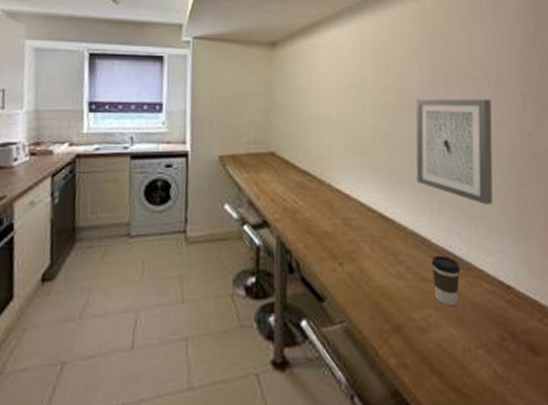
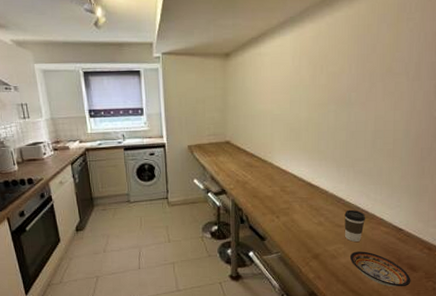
wall art: present [415,98,494,204] -> none [338,91,408,174]
bowl: none [446,321,535,382] -> present [350,251,411,287]

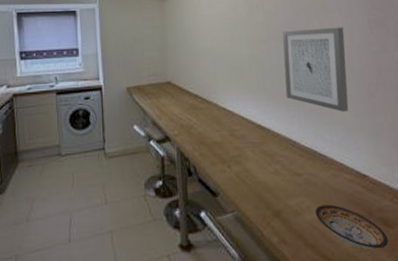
wall art: none [338,91,408,174] -> present [282,27,349,112]
coffee cup: present [344,209,366,242] -> none [301,154,326,193]

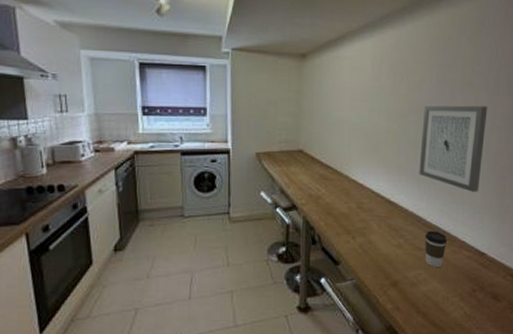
coffee cup: none [301,154,326,193] -> present [425,231,448,267]
bowl: present [315,204,389,249] -> none [431,278,495,320]

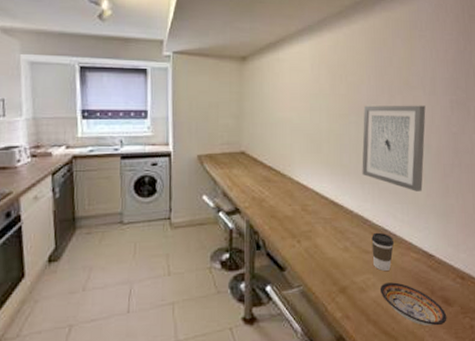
bowl: none [431,278,495,320] -> present [380,282,447,326]

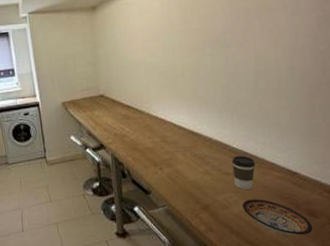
wall art: present [362,105,426,191] -> none [218,27,288,115]

